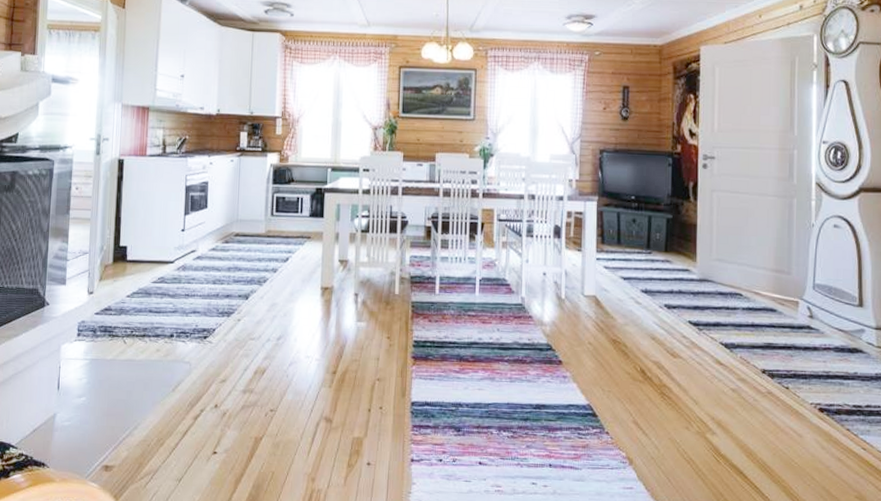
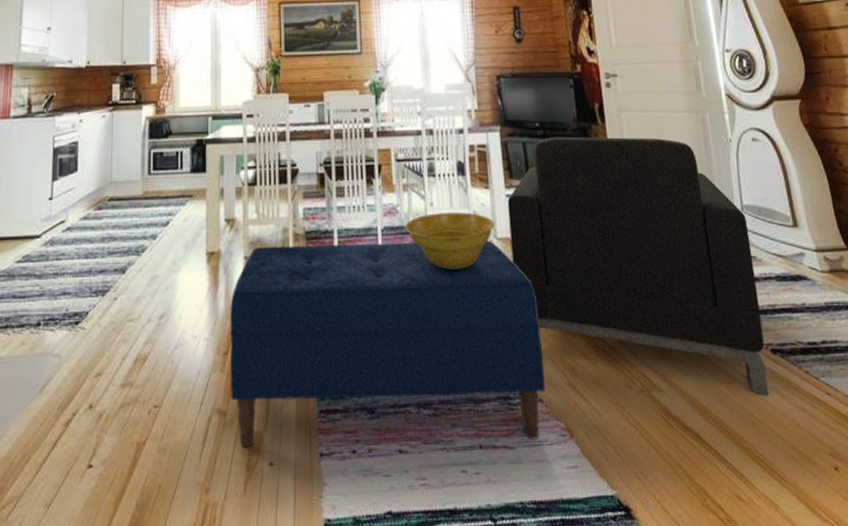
bench: none [337,286,614,464] -> present [230,240,545,447]
planter bowl: none [500,269,584,319] -> present [404,212,496,269]
armchair: none [596,210,817,445] -> present [507,136,769,395]

